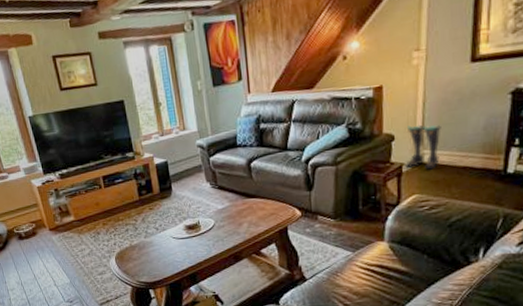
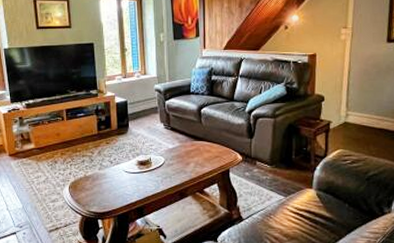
boots: present [403,124,441,170] -> none [331,89,363,129]

